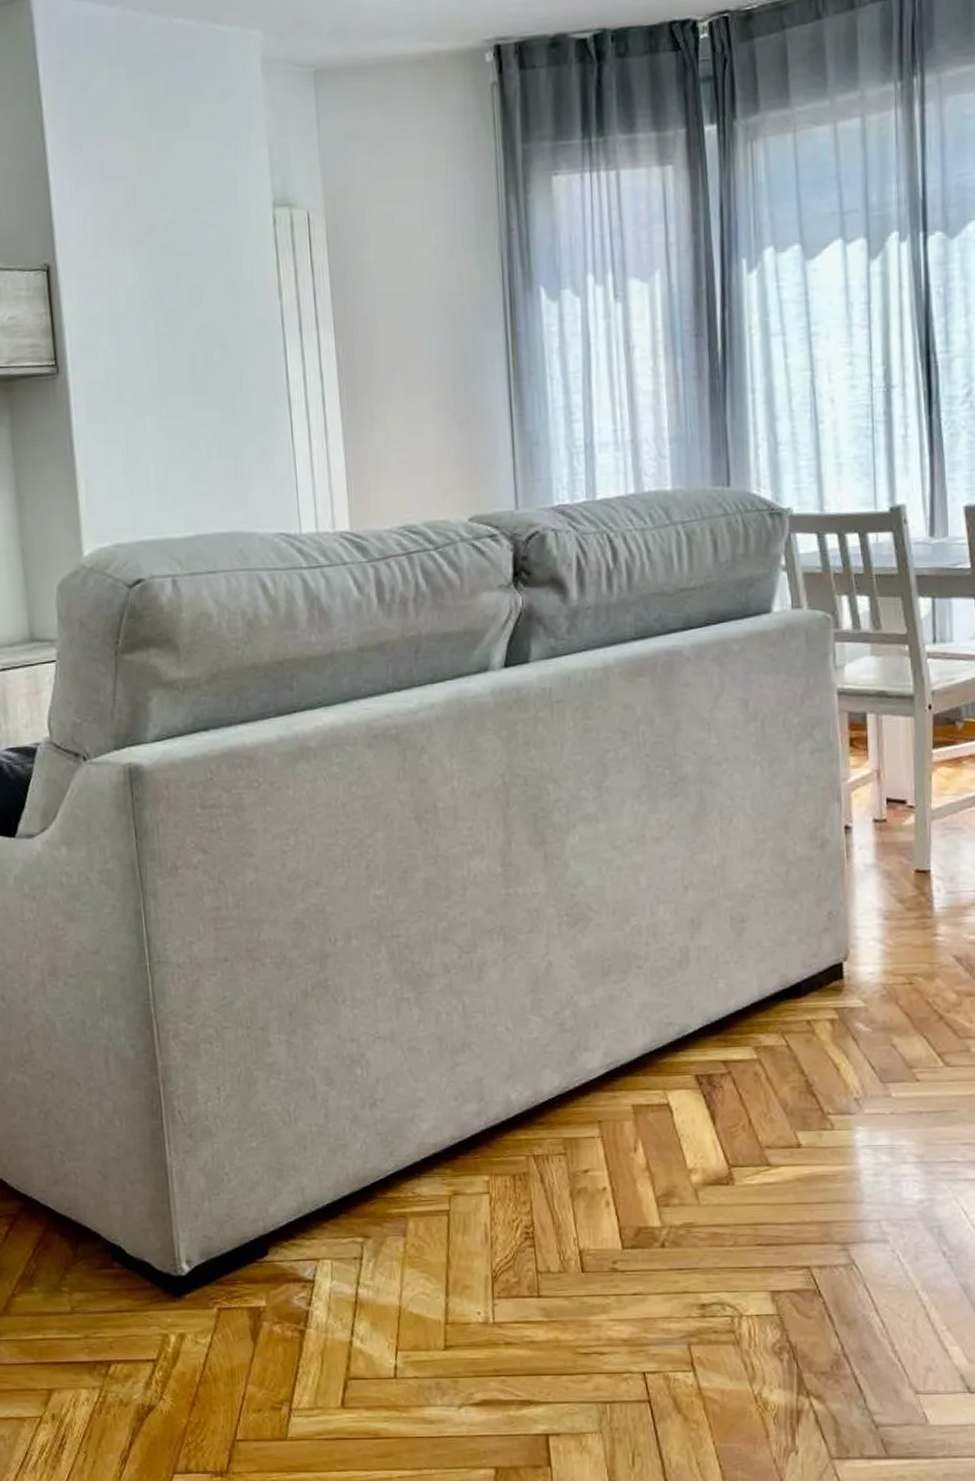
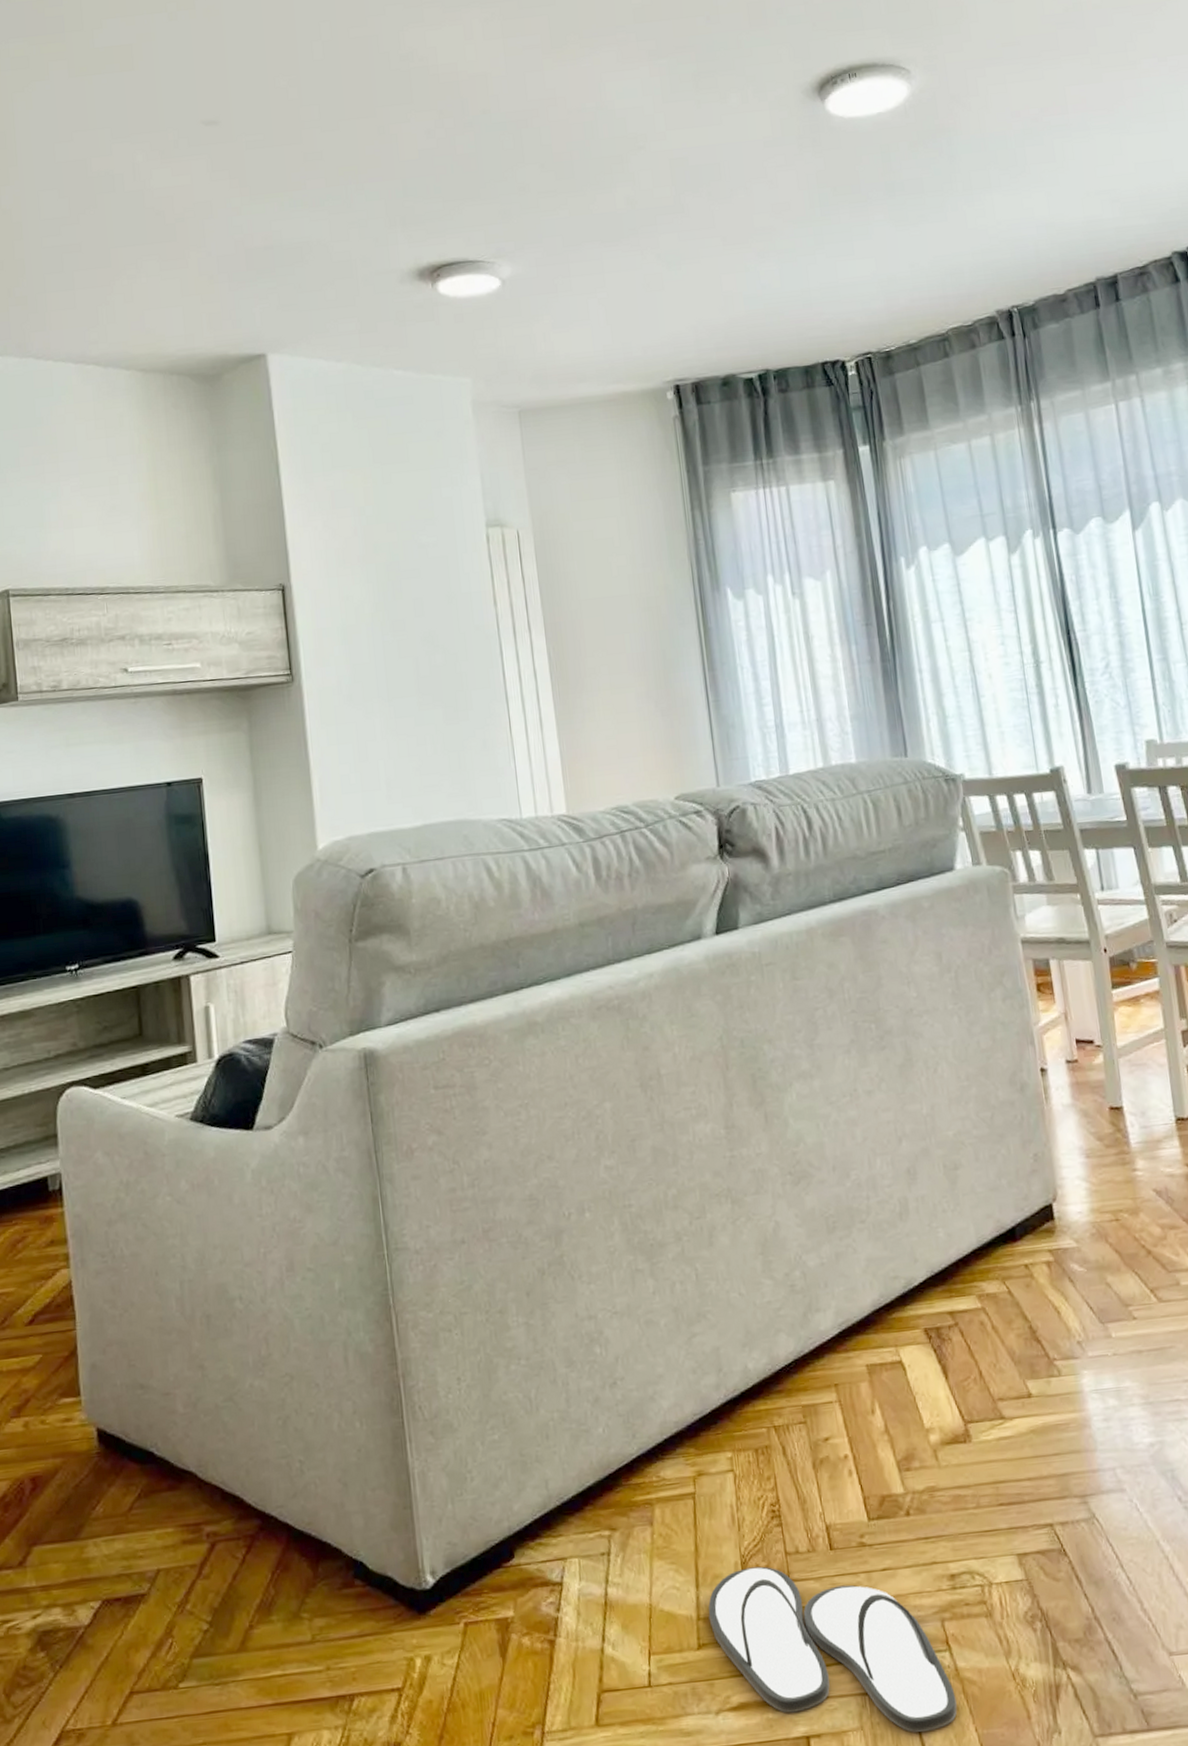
slippers: none [456,1281,697,1439] -> present [708,1566,957,1732]

